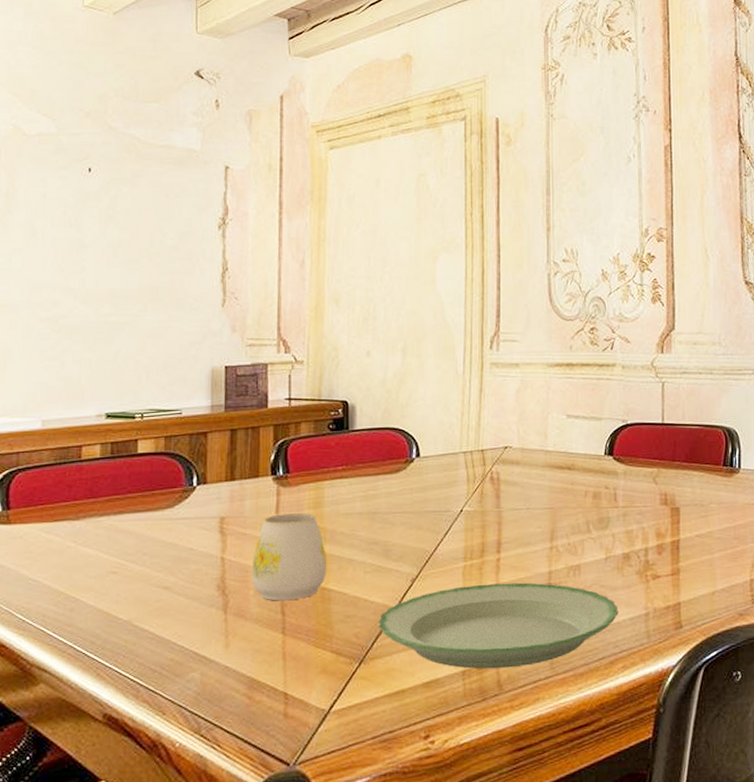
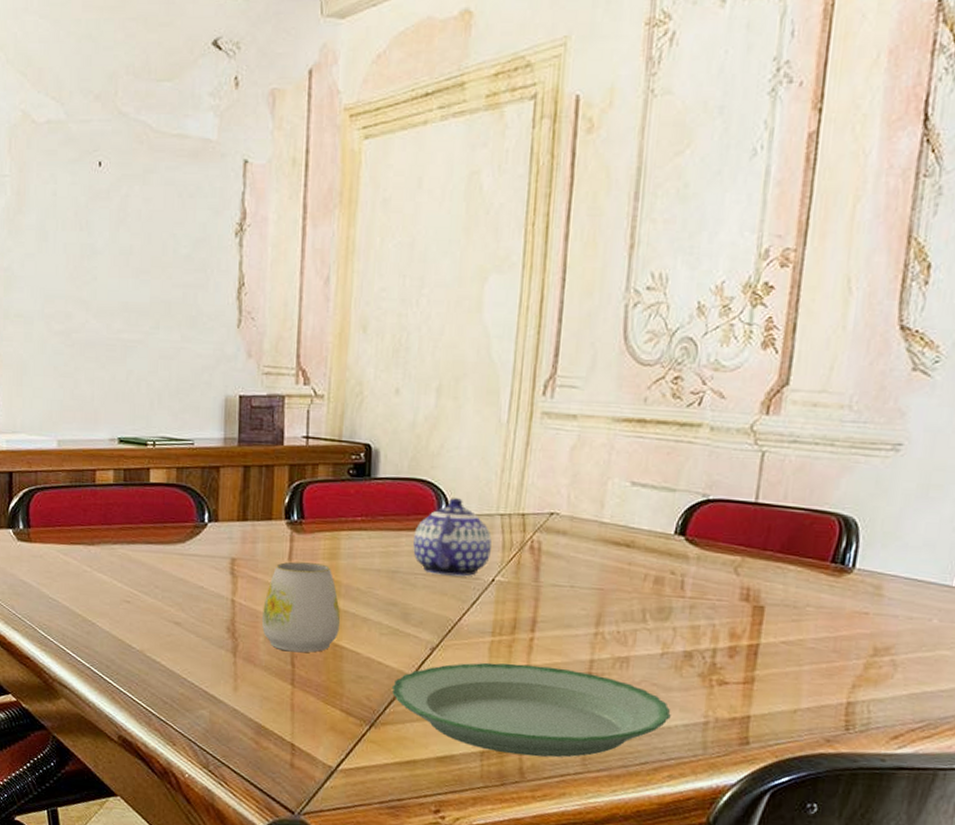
teapot: none [390,442,457,511] -> present [413,498,492,577]

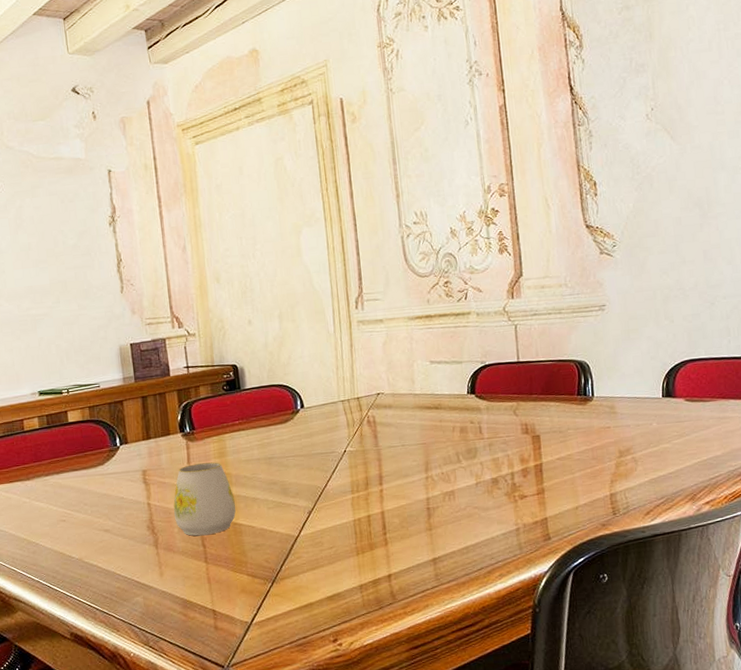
plate: present [391,662,671,758] -> none [283,508,492,583]
teapot: present [413,498,492,577] -> none [280,394,340,455]

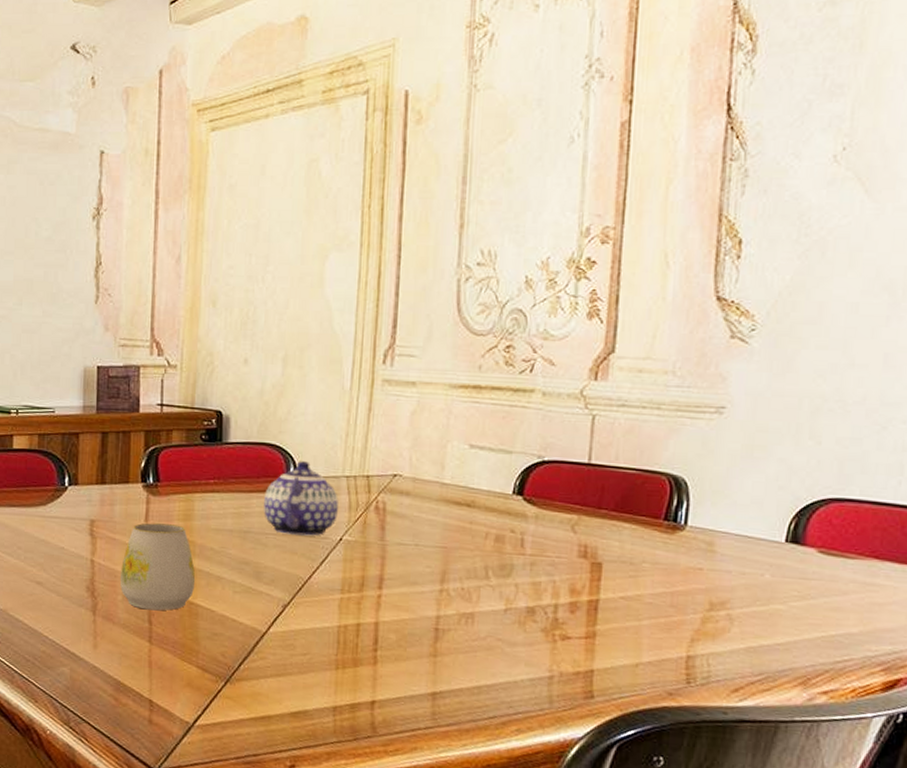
teapot: none [280,394,340,455] -> present [264,461,338,536]

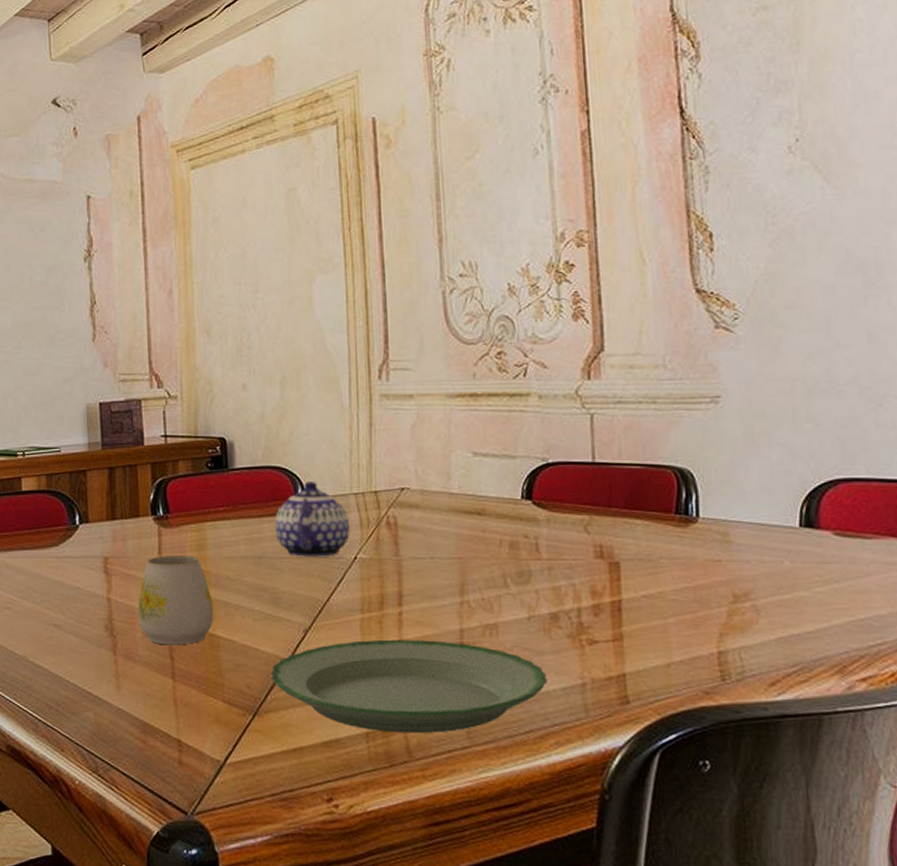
plate: none [245,619,517,712] -> present [270,639,548,734]

